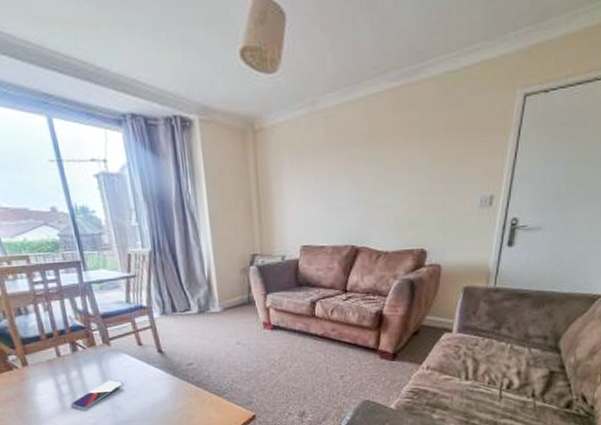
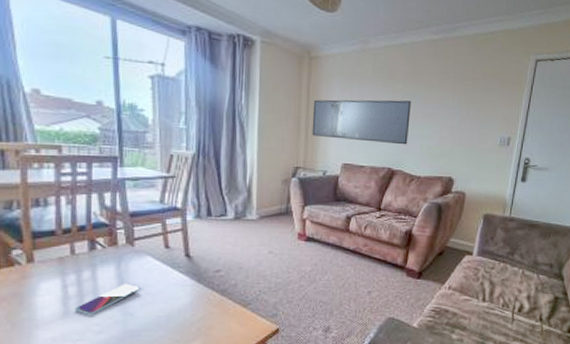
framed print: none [263,167,372,220] -> present [312,99,411,145]

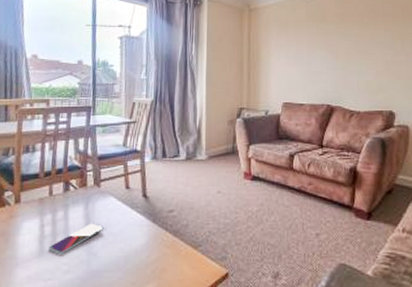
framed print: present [312,99,411,145] -> none [253,40,345,82]

